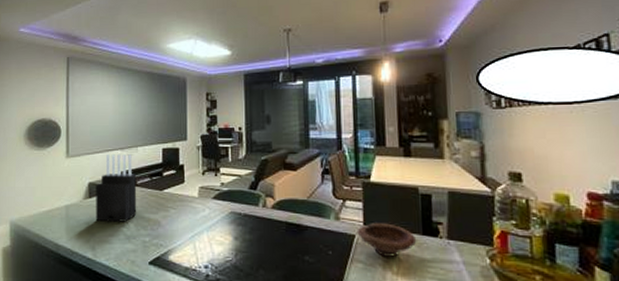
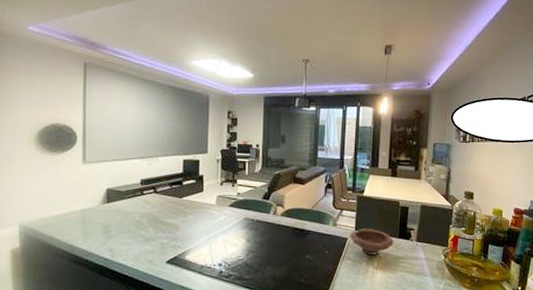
knife block: present [95,154,137,223] -> none [113,163,157,227]

